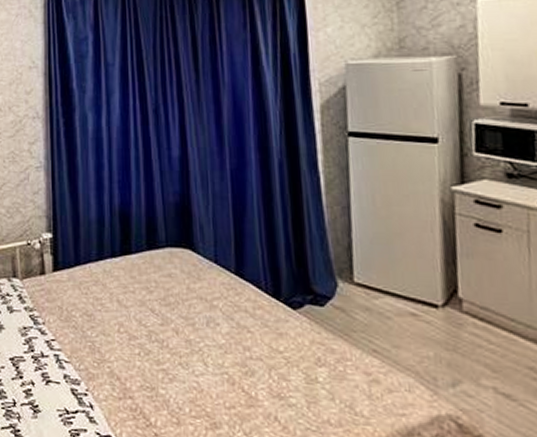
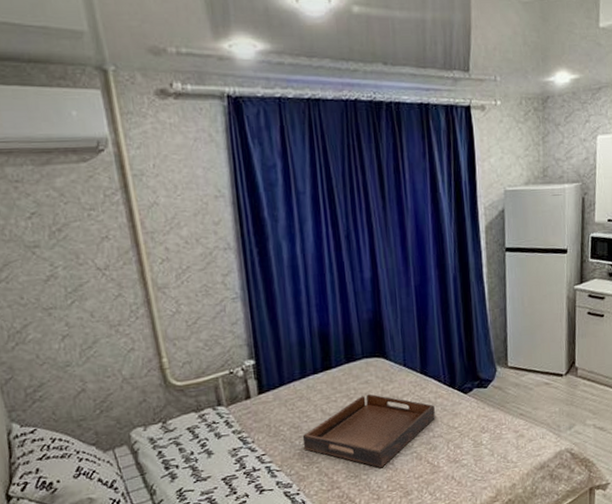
serving tray: none [95,290,253,385] -> present [302,394,435,468]

